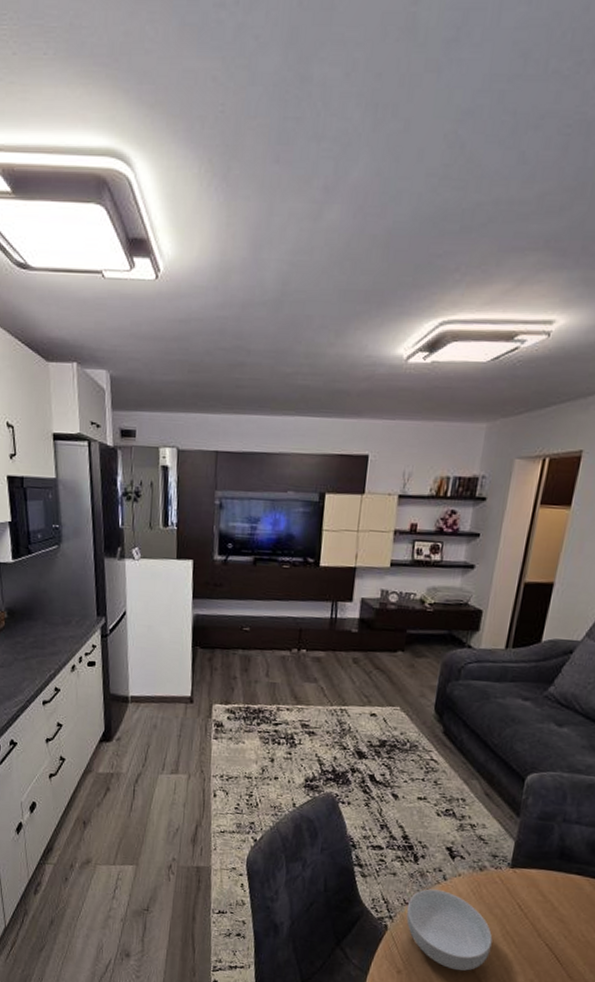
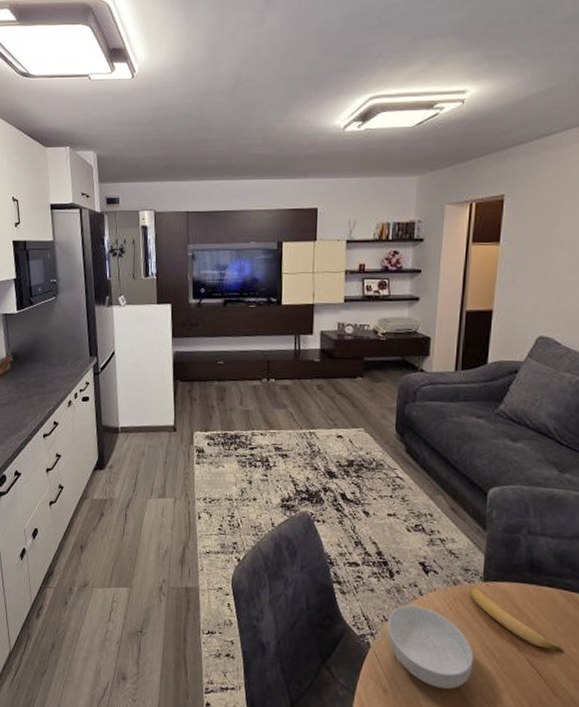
banana: none [495,873,585,939] -> present [469,587,565,653]

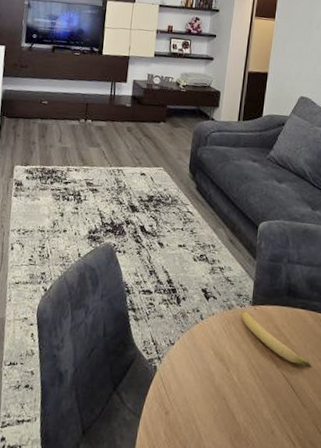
cereal bowl: present [386,604,474,690] -> none [172,328,242,408]

